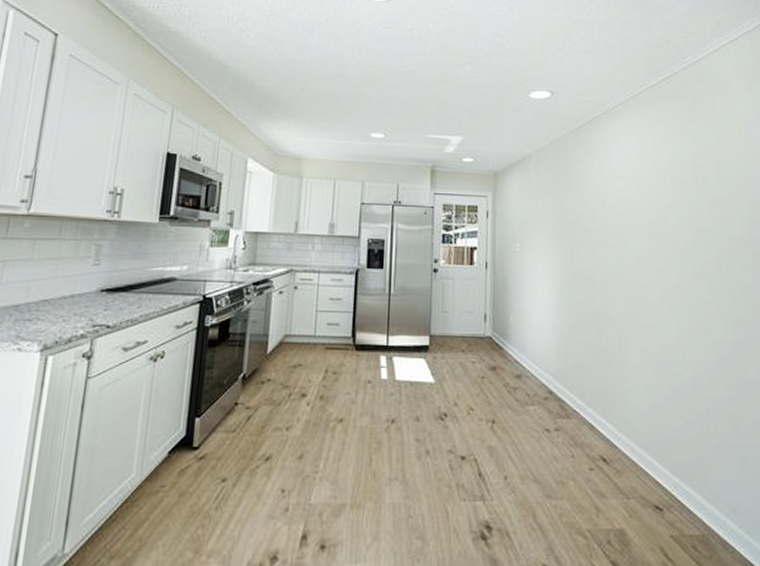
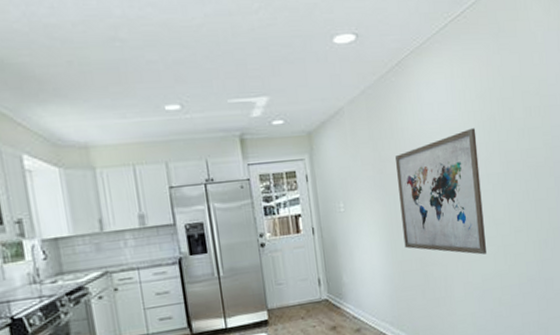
wall art: none [578,190,668,322] -> present [395,128,486,255]

